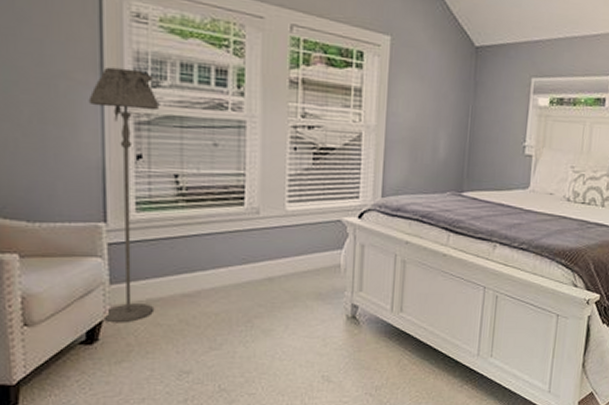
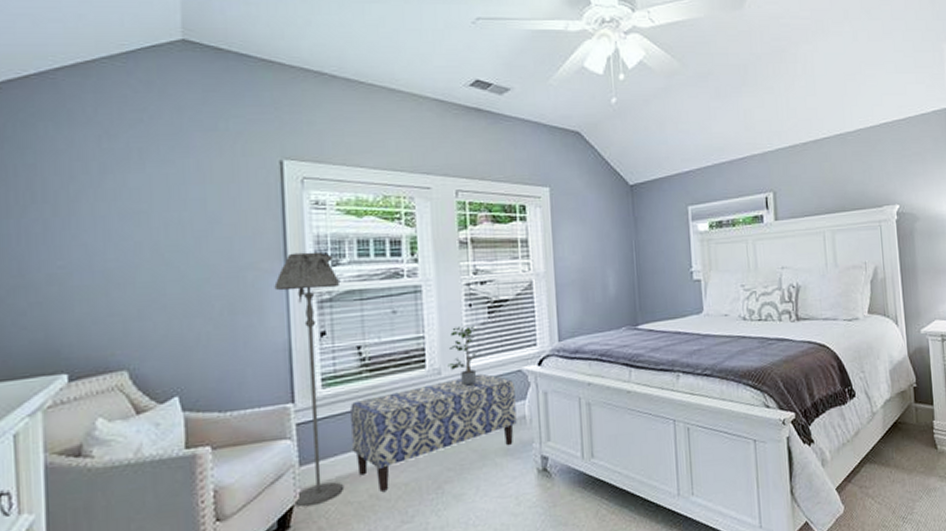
bench: none [165,218,333,318] -> present [350,373,517,492]
potted plant: none [267,168,302,229] -> present [447,326,481,386]

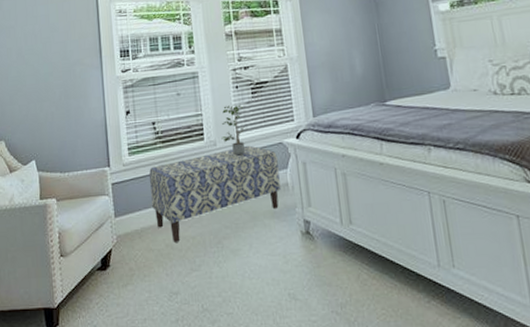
floor lamp: present [274,251,345,507] -> none [94,49,147,251]

